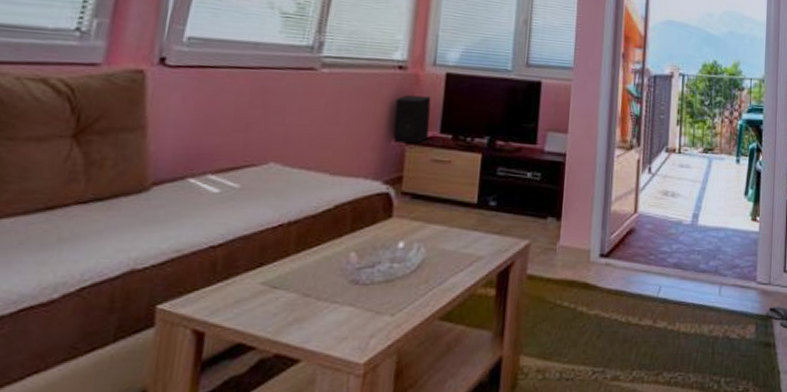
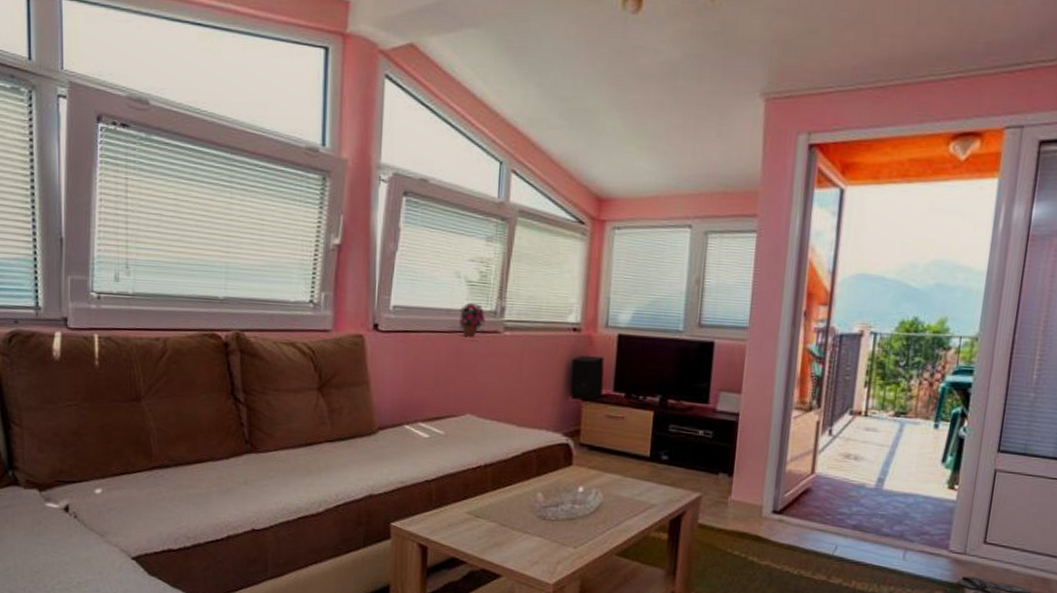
potted flower: none [269,35,300,75] -> present [459,302,485,338]

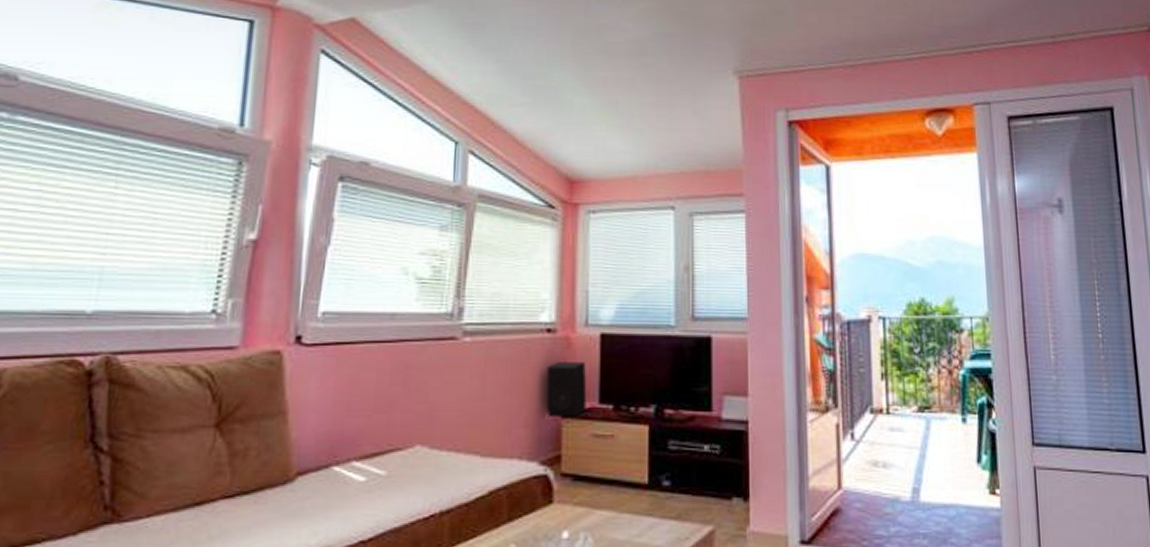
potted flower: present [459,302,485,338] -> none [406,303,439,347]

